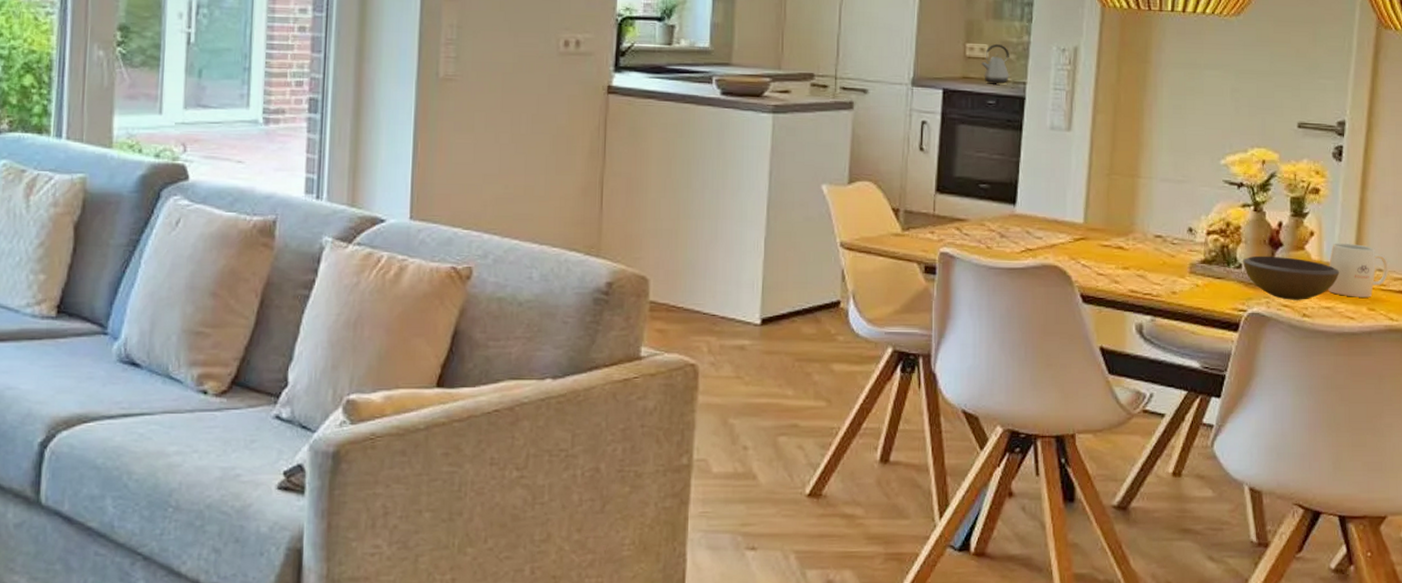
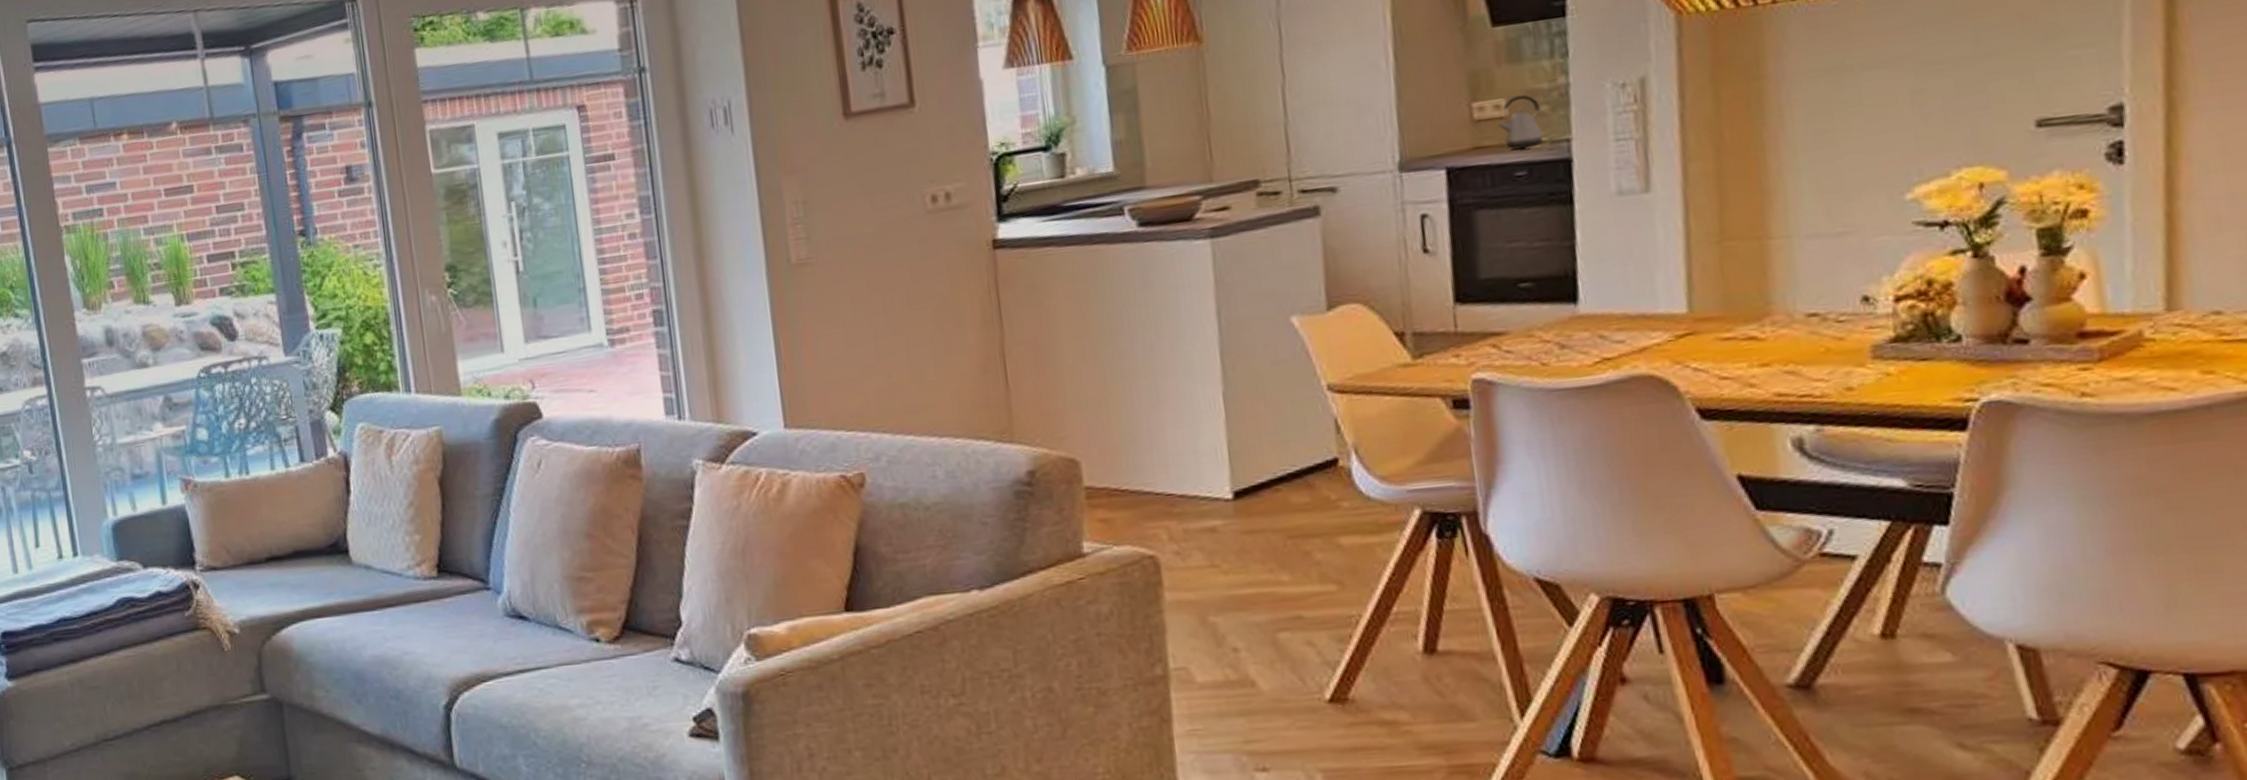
bowl: present [1243,255,1340,300] -> none [1963,315,2141,376]
mug: present [1328,243,1389,298] -> none [2118,280,2234,359]

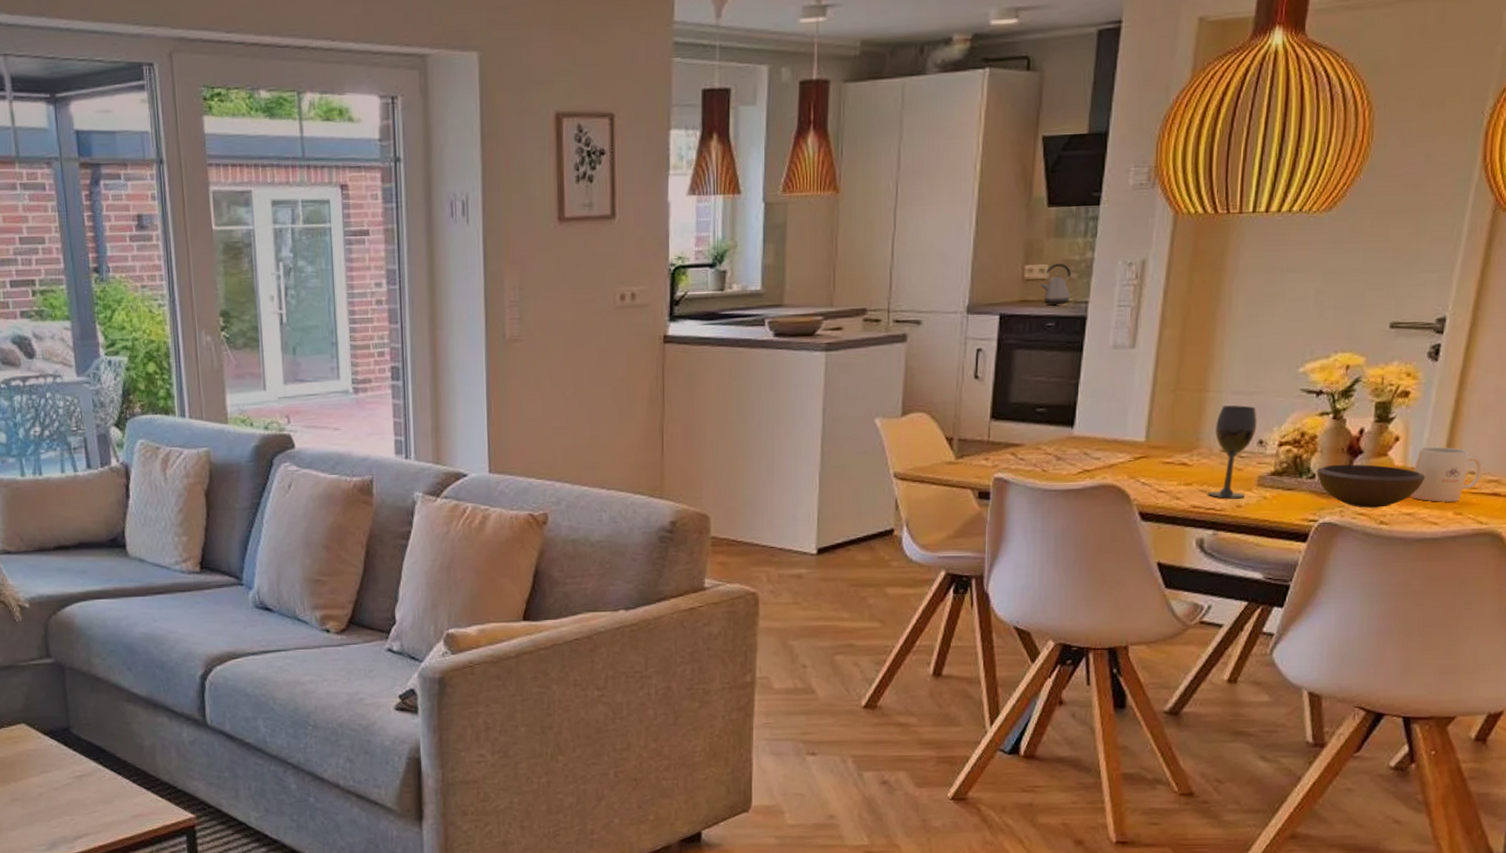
wine glass: none [1790,251,1856,380] -> present [1208,405,1257,498]
bowl: none [1963,315,2141,376] -> present [1317,464,1426,508]
mug: none [2118,280,2234,359] -> present [1411,446,1483,502]

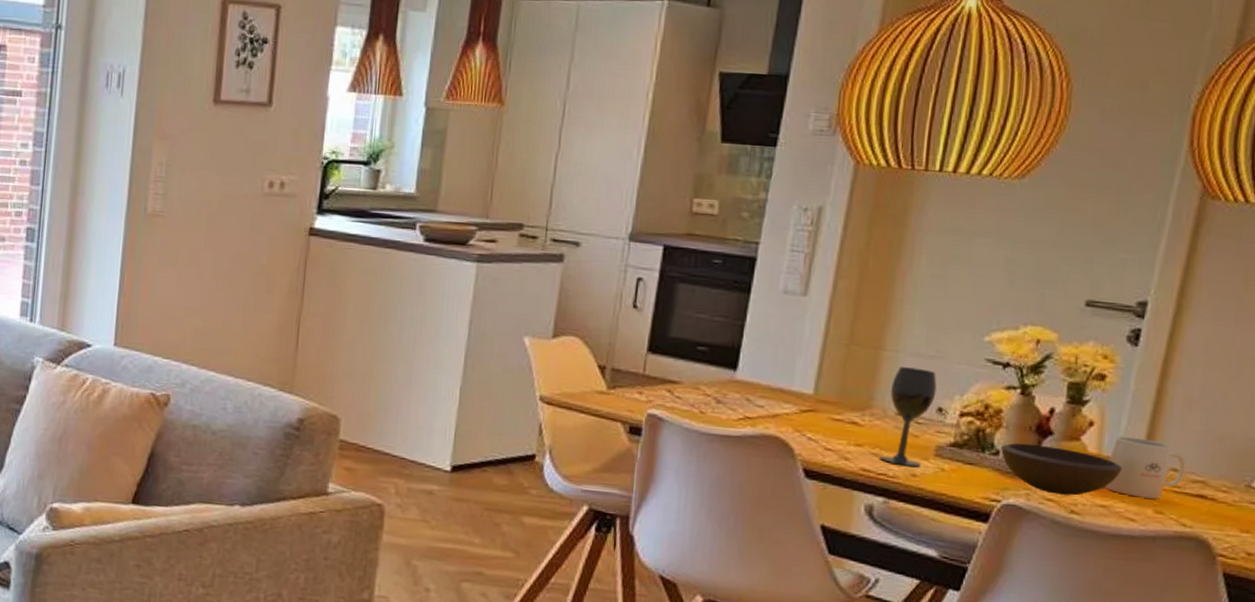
kettle: present [1041,263,1072,306] -> none [709,200,742,244]

